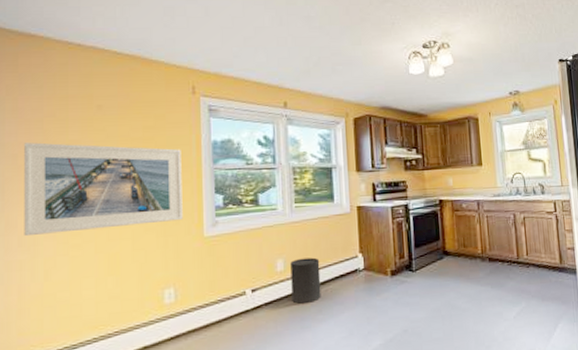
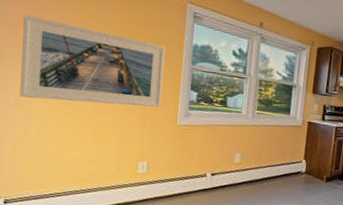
trash can: present [290,257,321,304] -> none [243,155,271,192]

